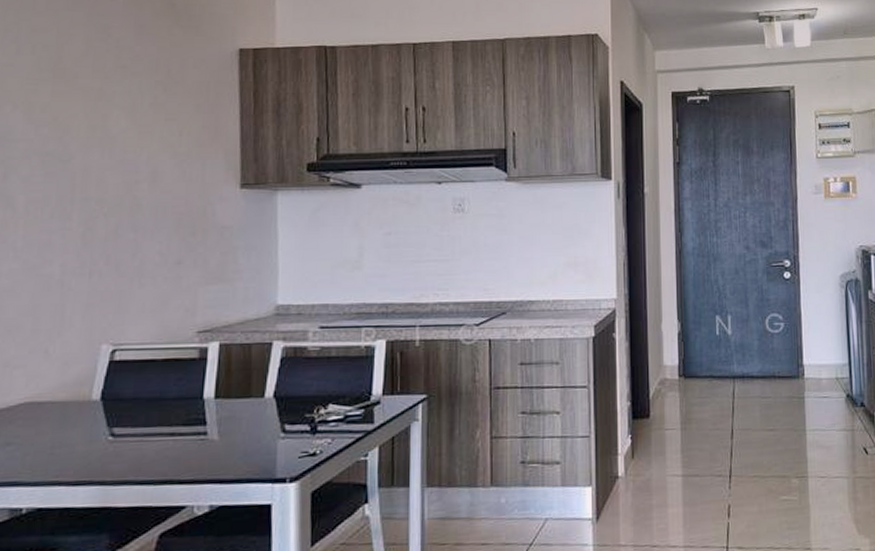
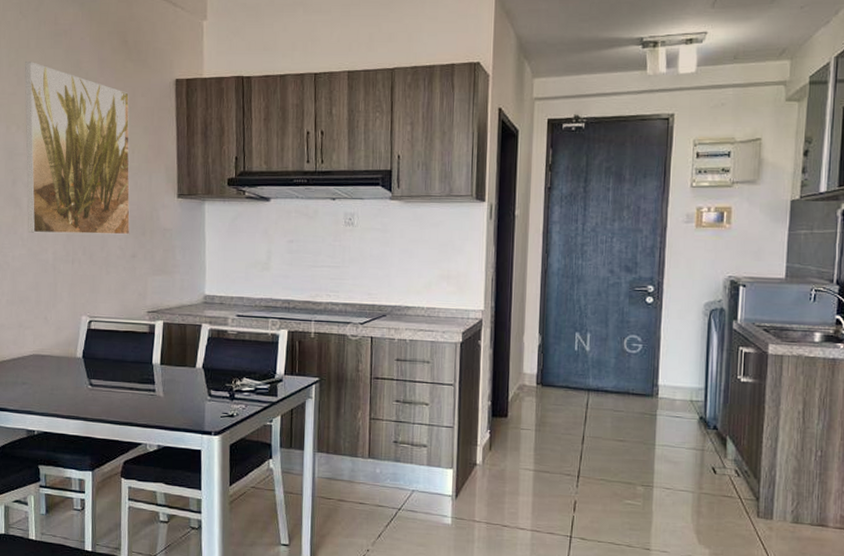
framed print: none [23,26,177,240] -> present [24,62,131,235]

